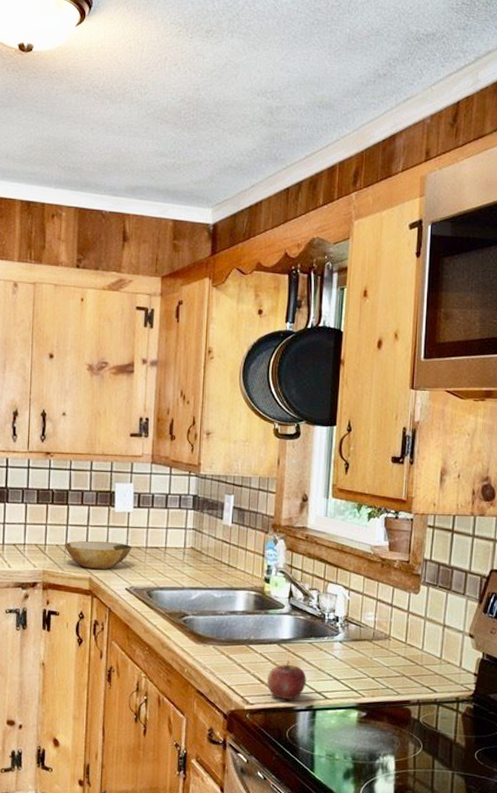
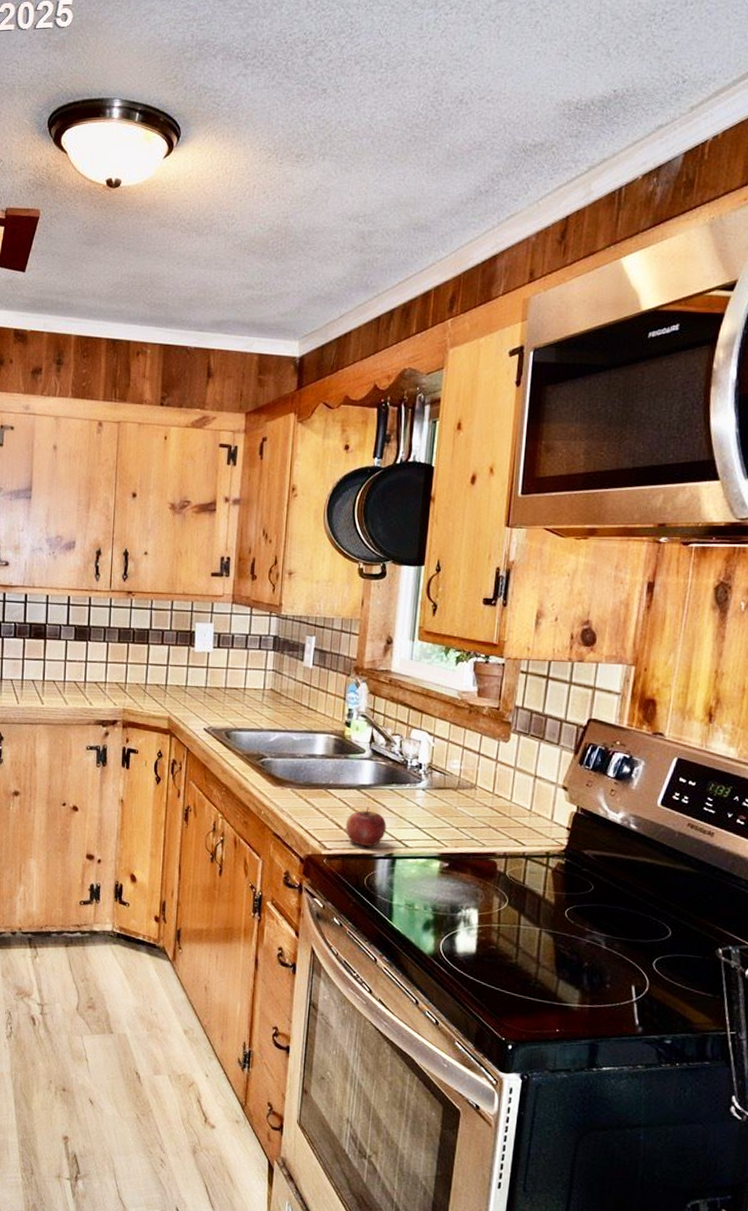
bowl: present [64,540,133,570] -> none [144,680,212,710]

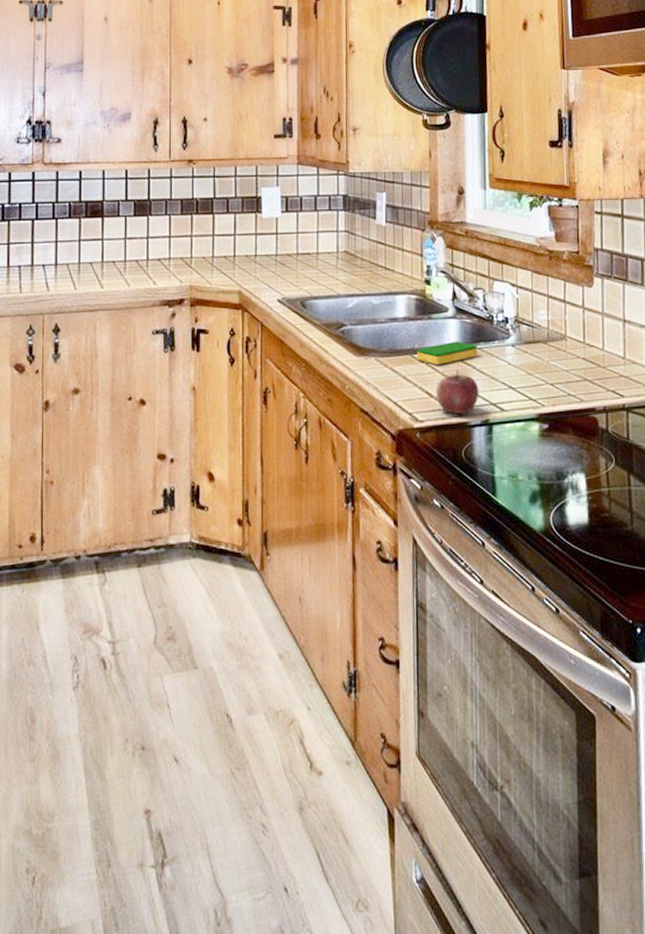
dish sponge: none [330,780,389,801] -> present [416,341,477,365]

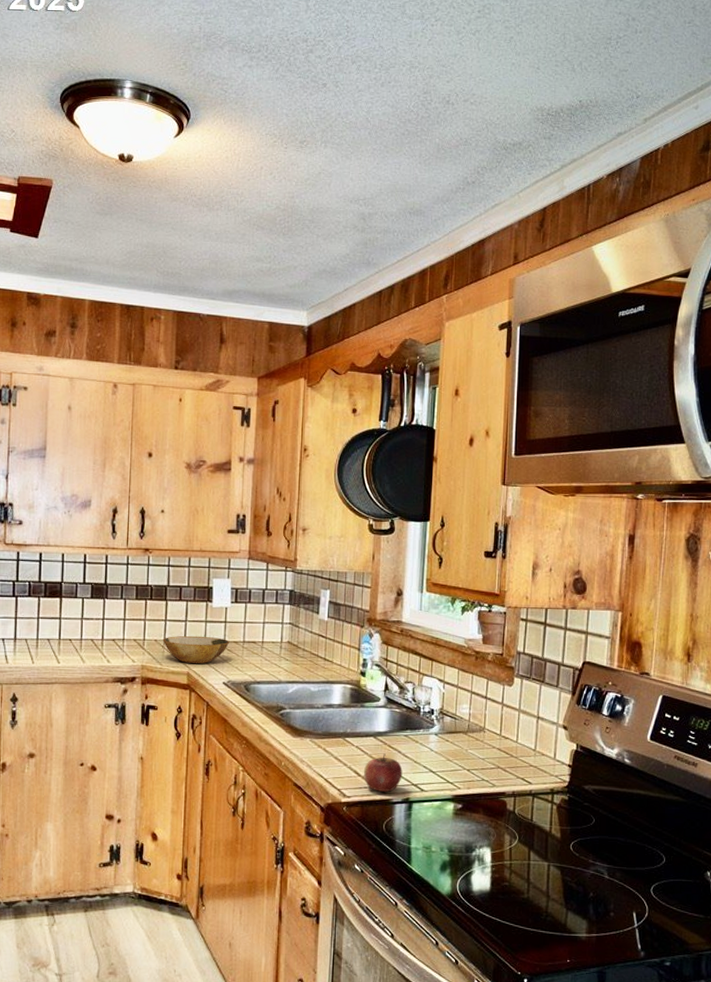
bowl: none [211,250,283,281] -> present [162,635,230,664]
dish sponge: present [416,341,477,365] -> none [348,728,404,748]

